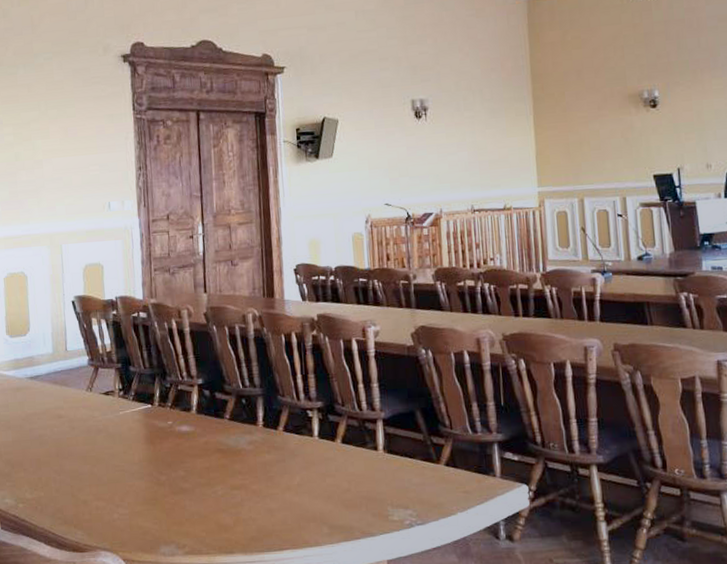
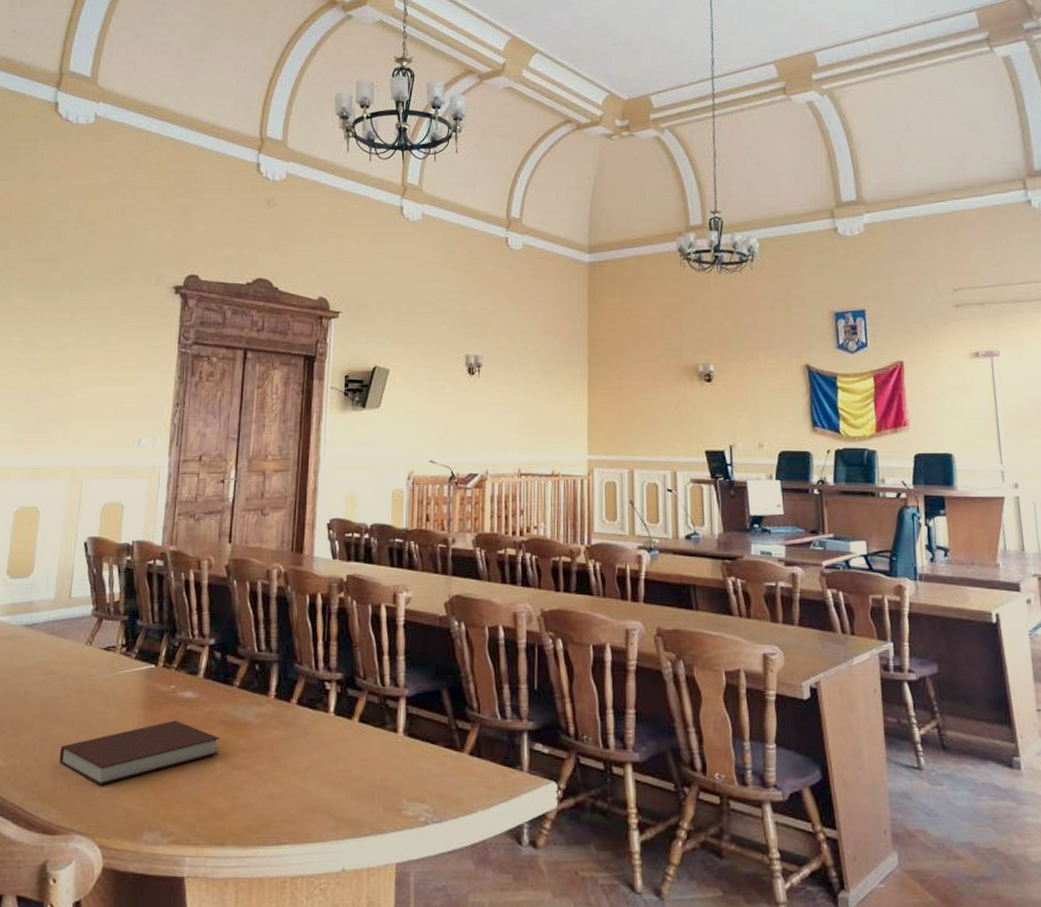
notebook: none [77,451,218,510] -> present [59,720,220,786]

